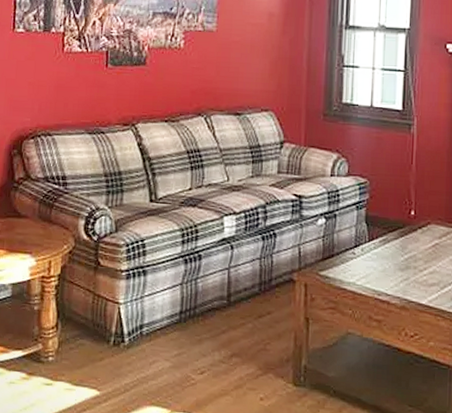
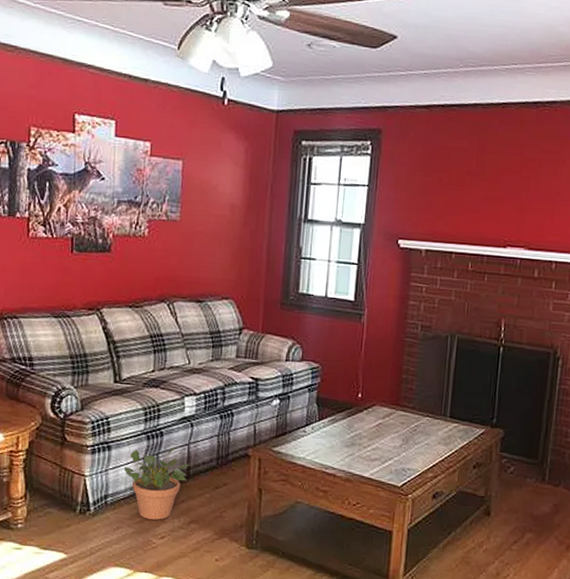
potted plant: none [160,270,232,353] -> present [124,446,191,520]

